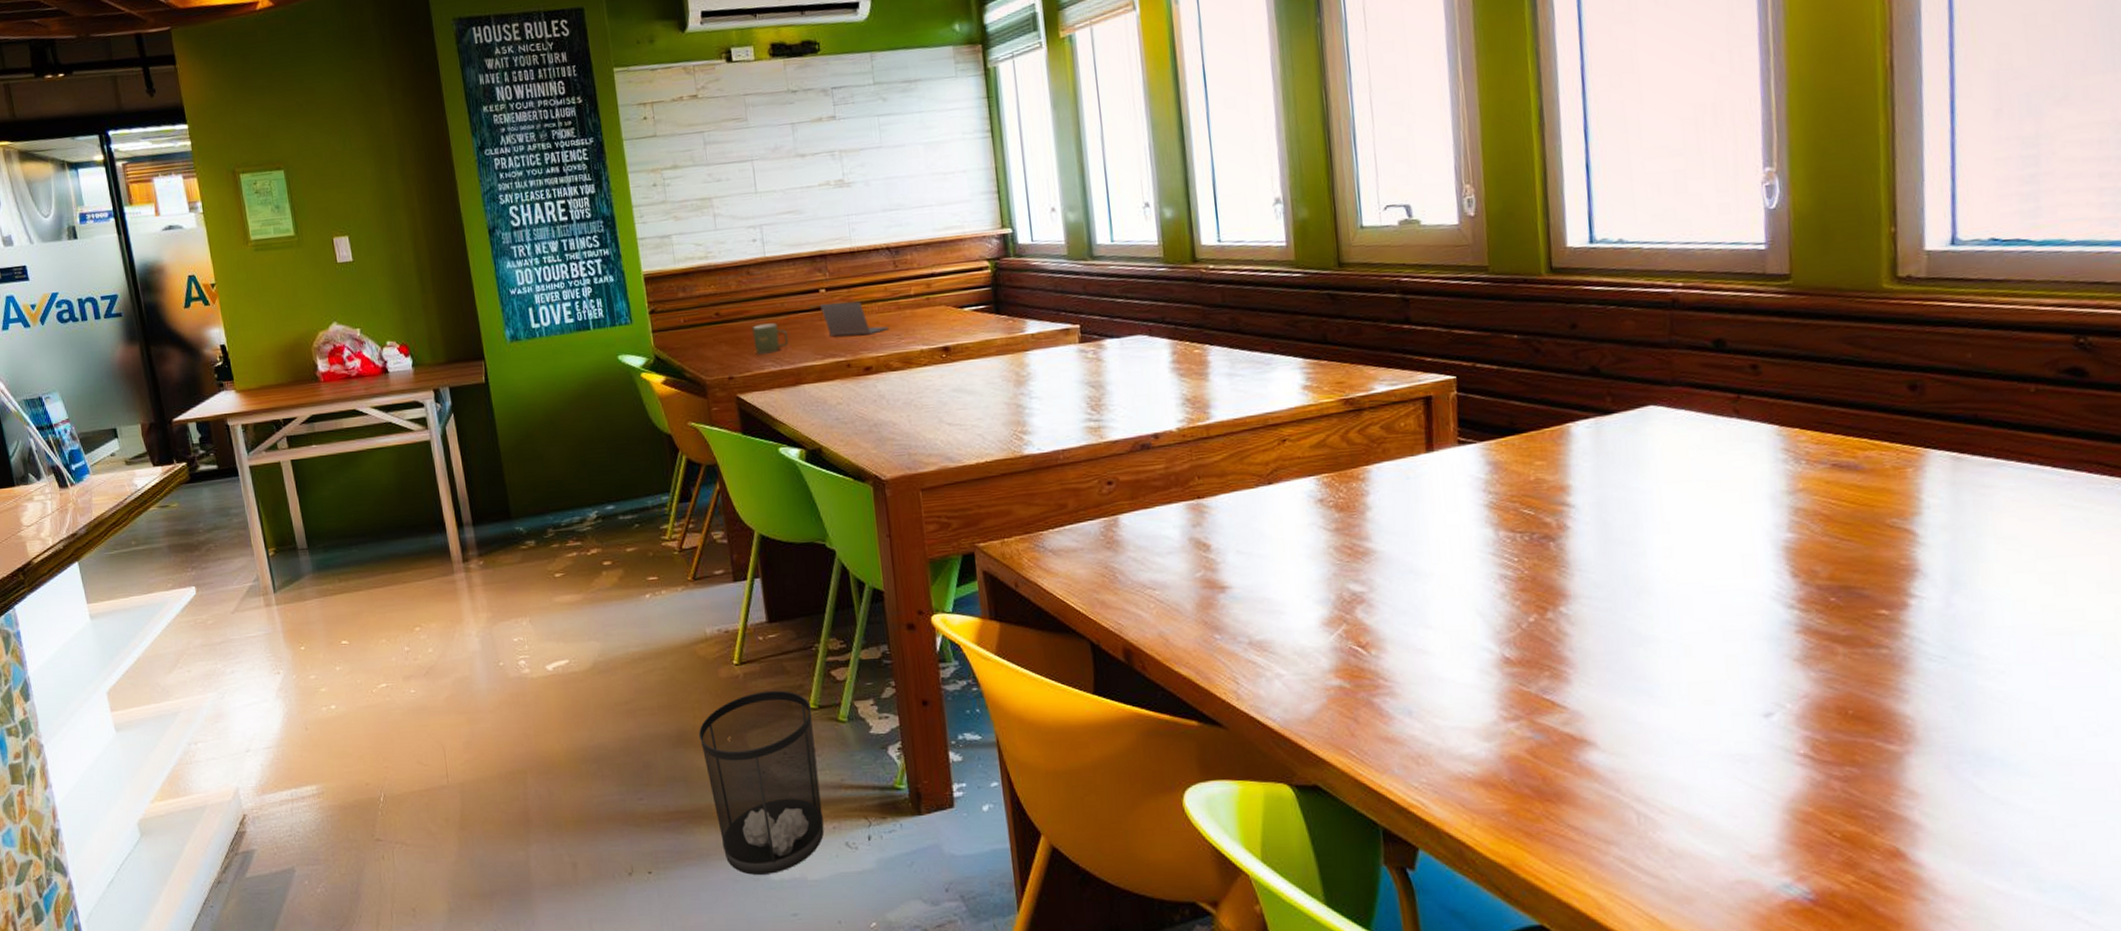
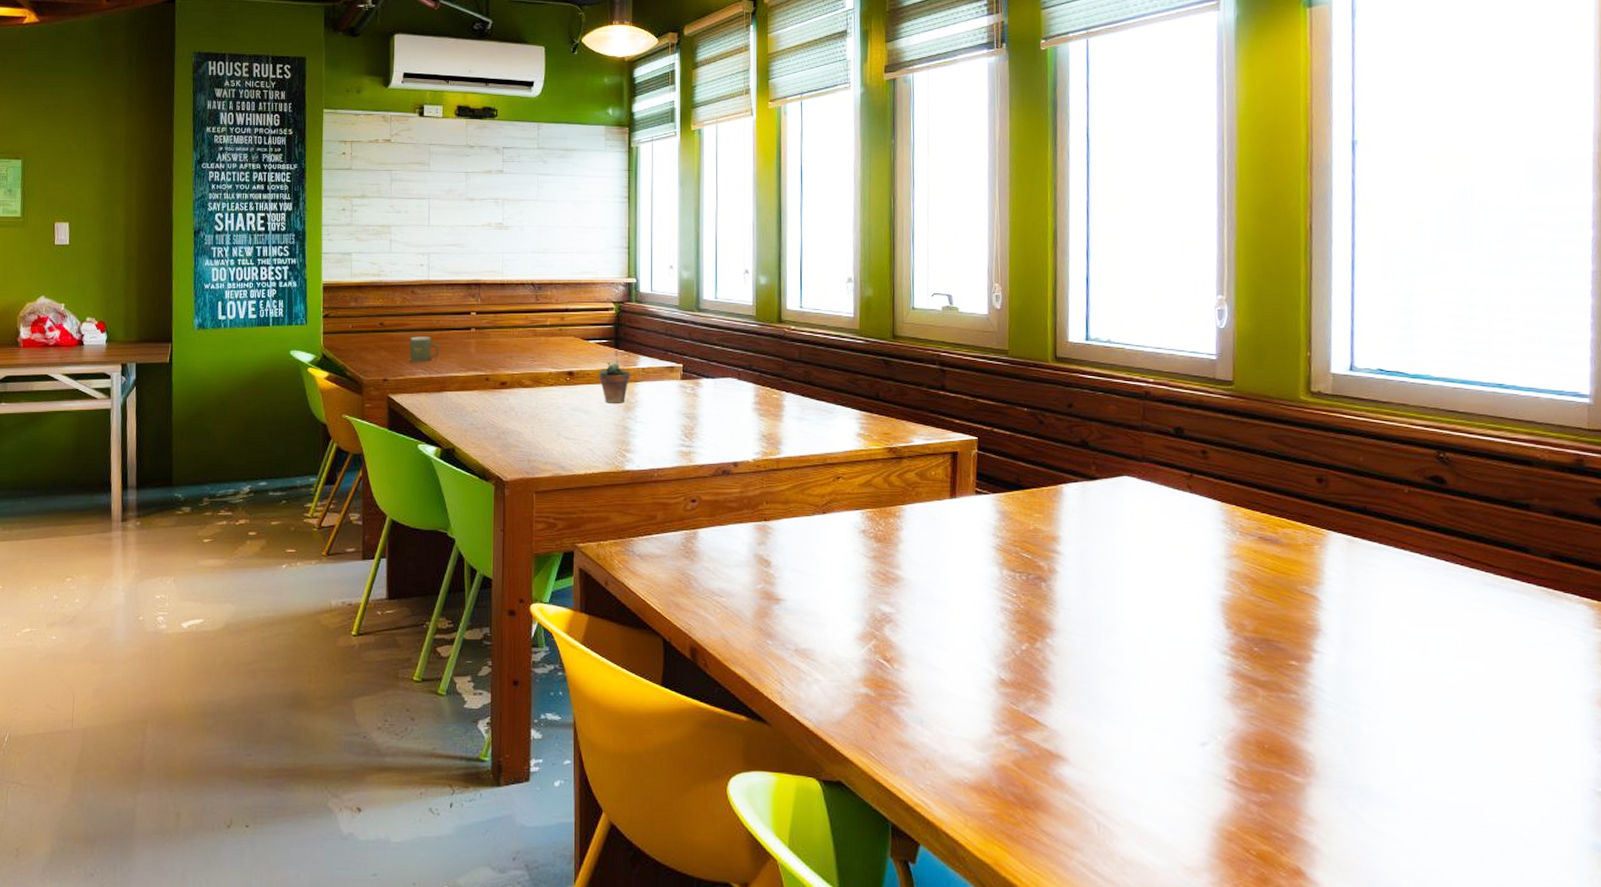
waste bin: present [698,690,825,875] -> none [311,661,416,834]
laptop computer: present [820,301,889,337] -> none [470,324,525,355]
succulent plant: none [980,316,1019,380] -> present [599,350,631,403]

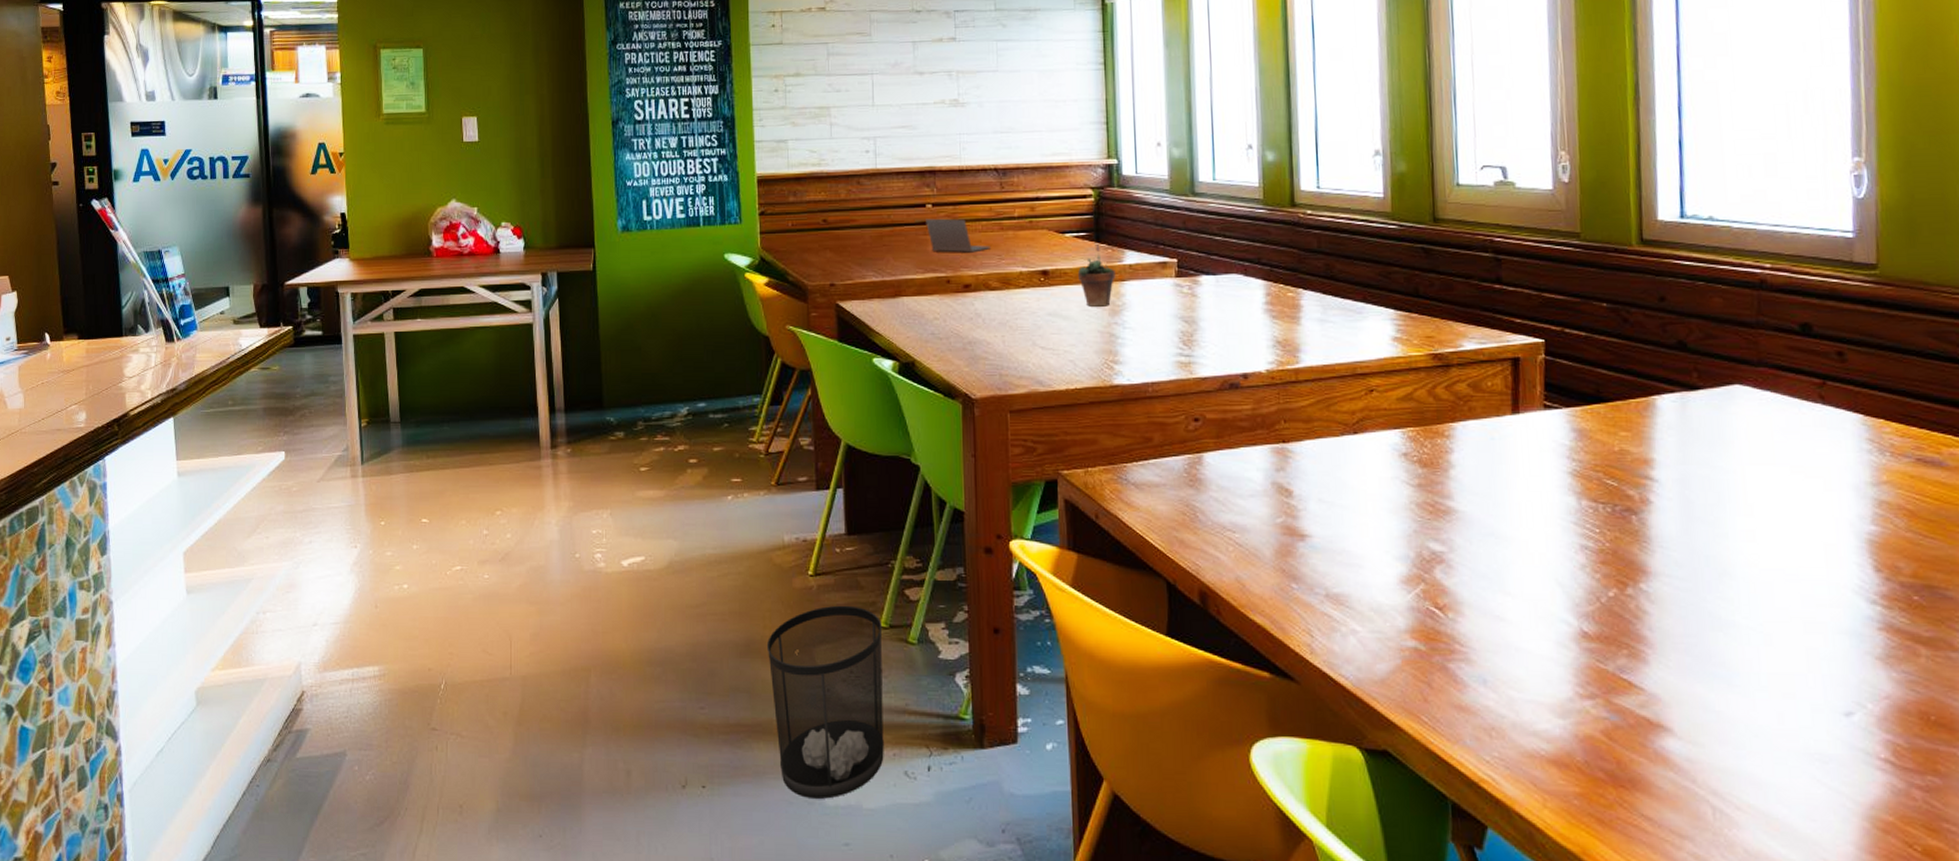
waste bin: none [311,661,416,834] -> present [766,605,884,799]
mug: present [409,336,439,362] -> none [857,234,891,264]
laptop computer: none [470,324,525,355] -> present [926,218,990,253]

